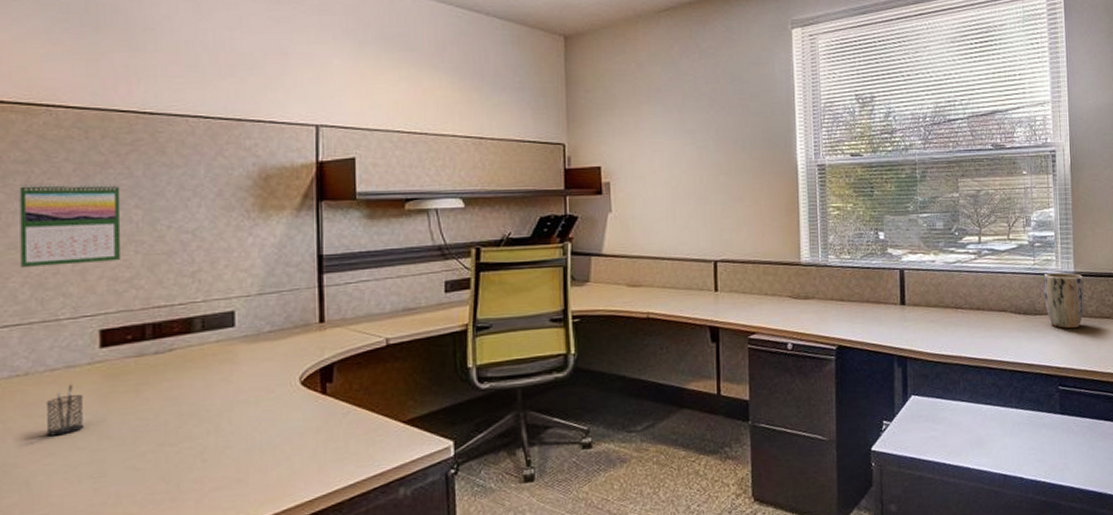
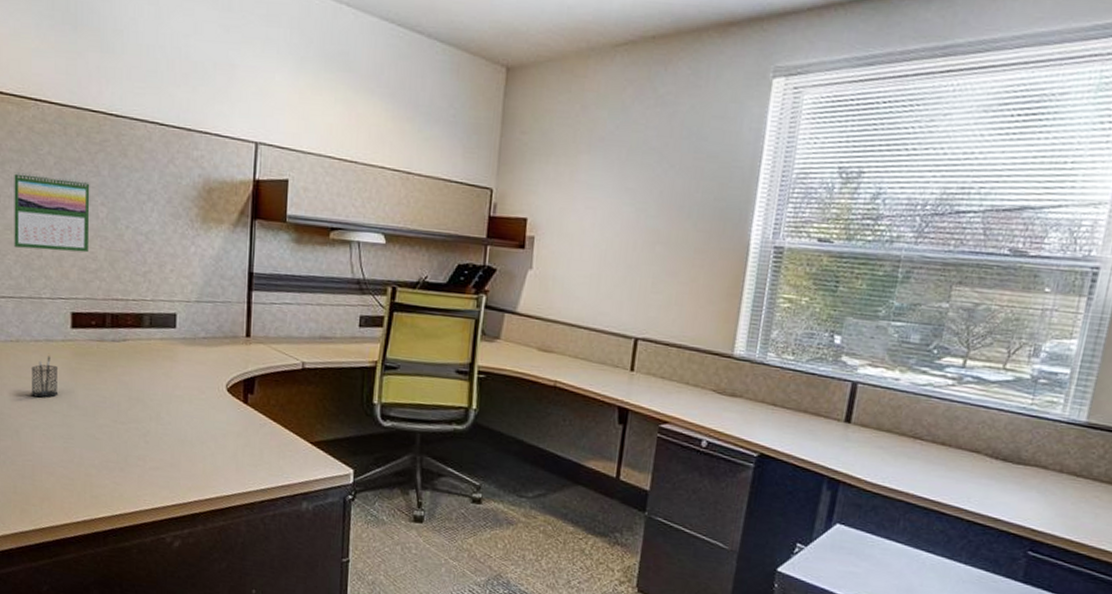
plant pot: present [1043,272,1085,329] -> none [1034,417,1098,490]

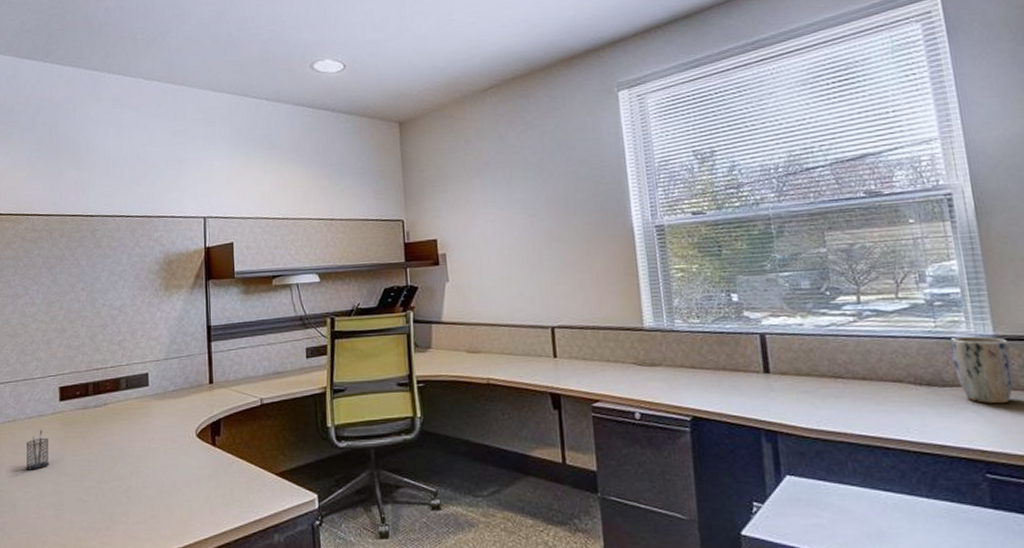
calendar: present [14,172,90,253] -> none [10,272,73,338]
plant pot: none [1034,417,1098,490] -> present [950,336,1014,404]

